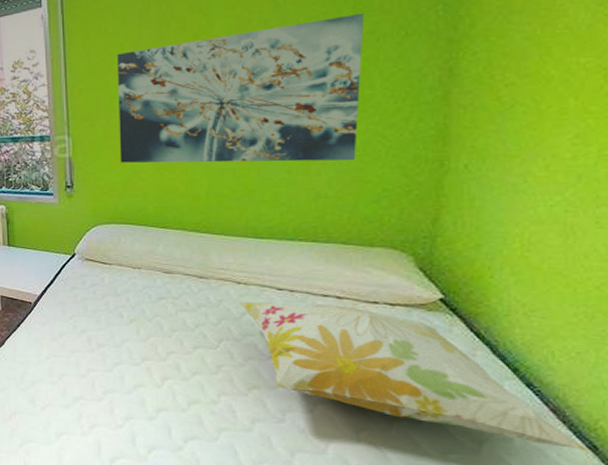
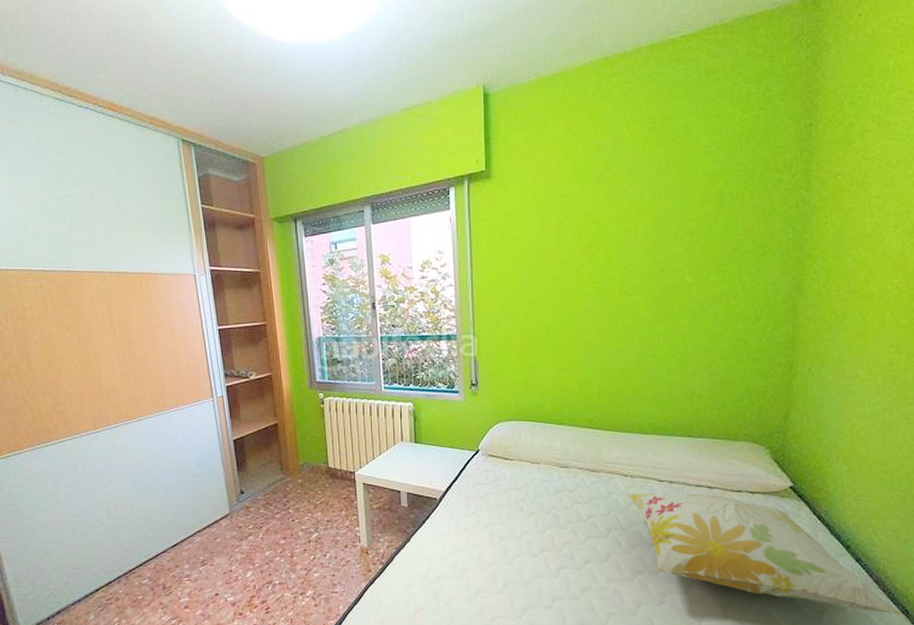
wall art: present [116,12,365,163] -> none [519,231,731,364]

